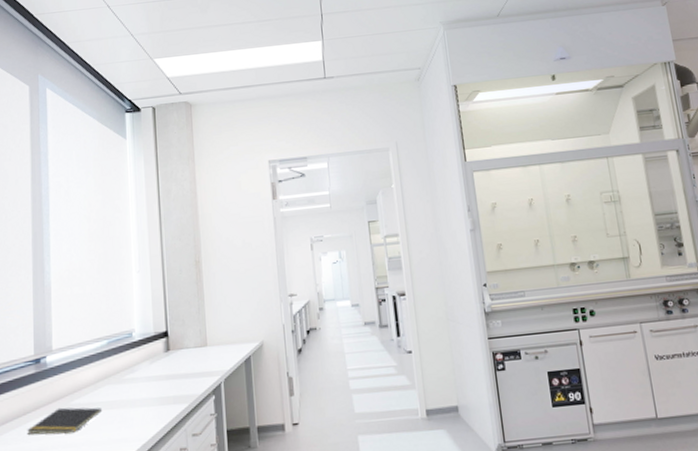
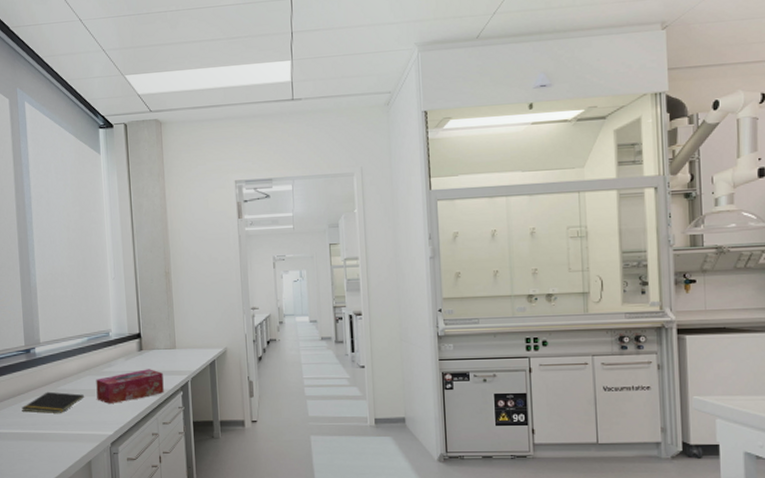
tissue box: none [116,371,194,417] -> present [96,369,164,404]

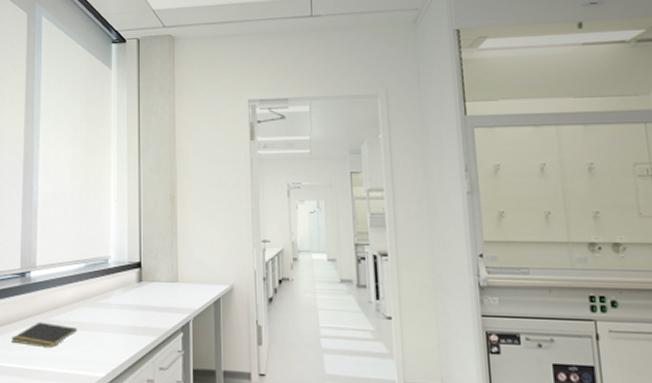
tissue box: present [96,369,164,404] -> none [90,303,163,341]

